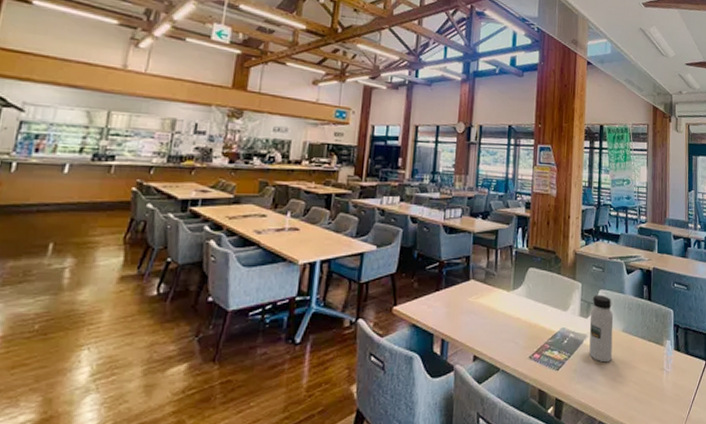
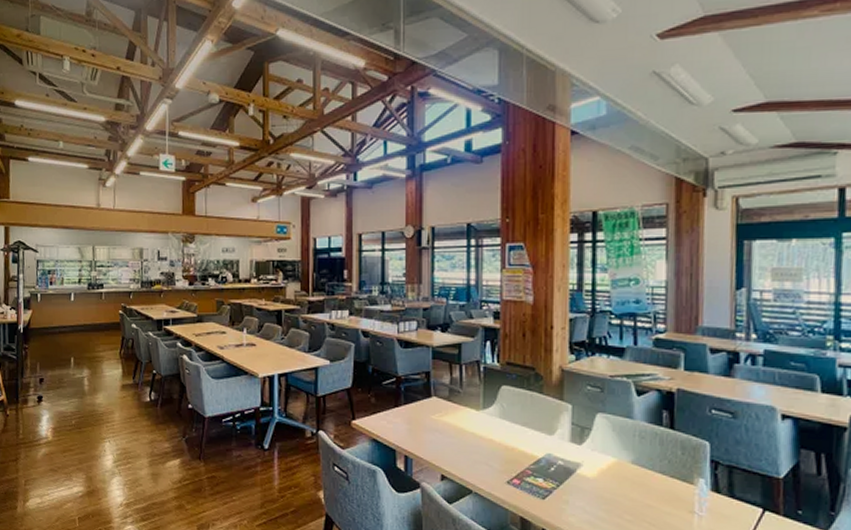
water bottle: present [589,295,614,363] -> none [584,418,618,497]

